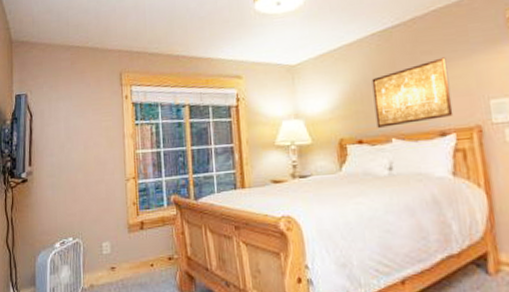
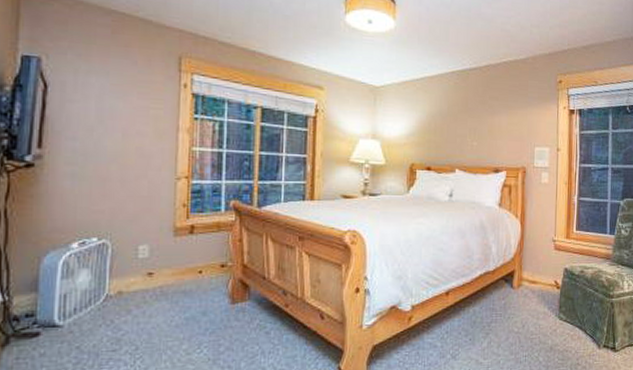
wall art: present [372,57,453,128] -> none [445,105,508,159]

